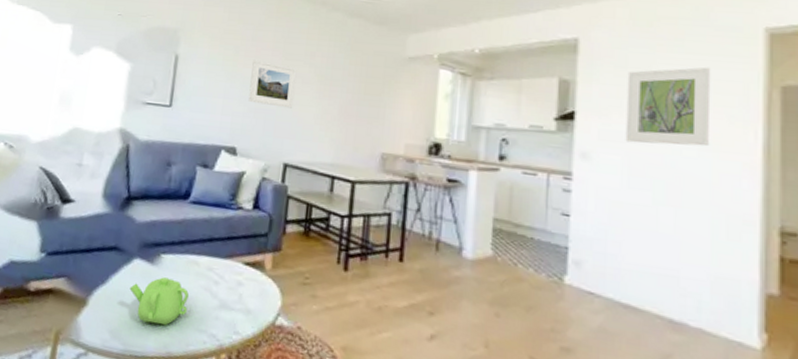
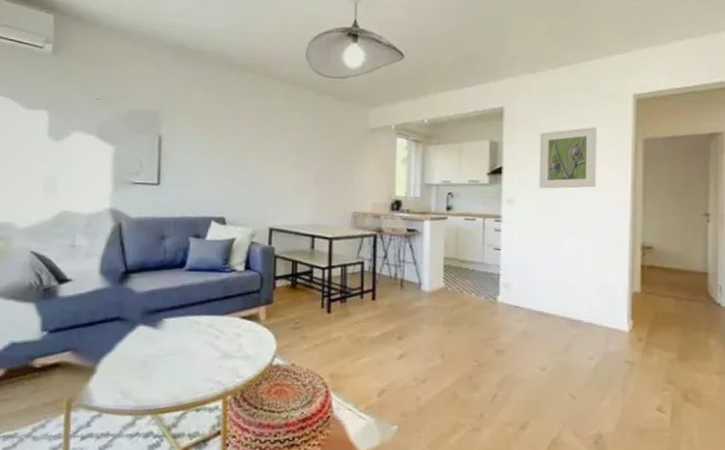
teapot: present [129,277,189,326] -> none [136,339,193,380]
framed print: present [248,59,297,109] -> none [232,137,275,179]

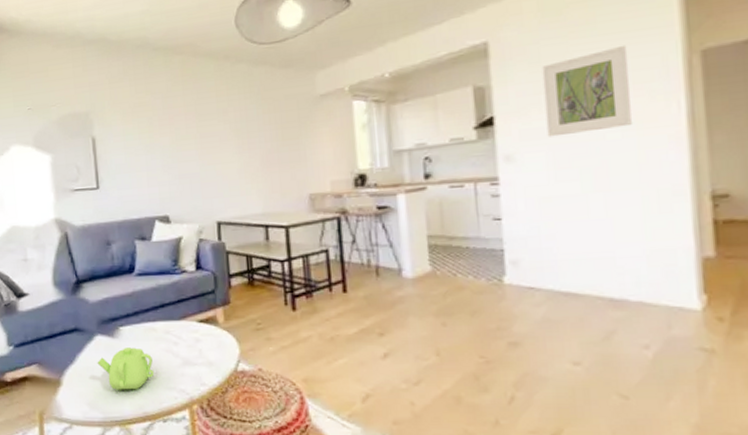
teapot: none [136,339,193,380] -> present [97,347,155,390]

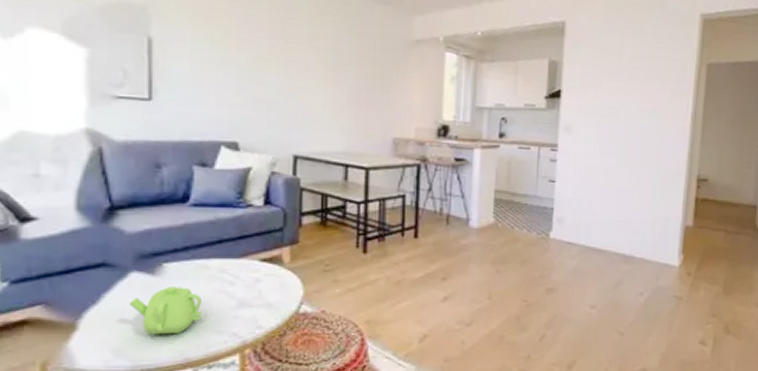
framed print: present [542,45,632,137] -> none [598,47,662,116]

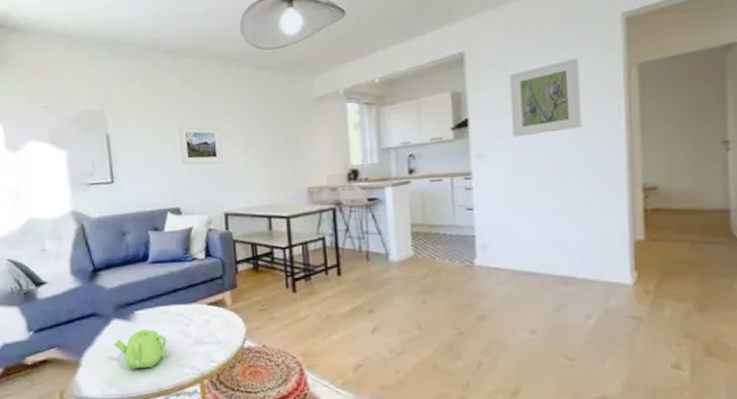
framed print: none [246,42,300,97] -> present [178,125,223,165]
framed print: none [598,47,662,116] -> present [509,57,582,138]

